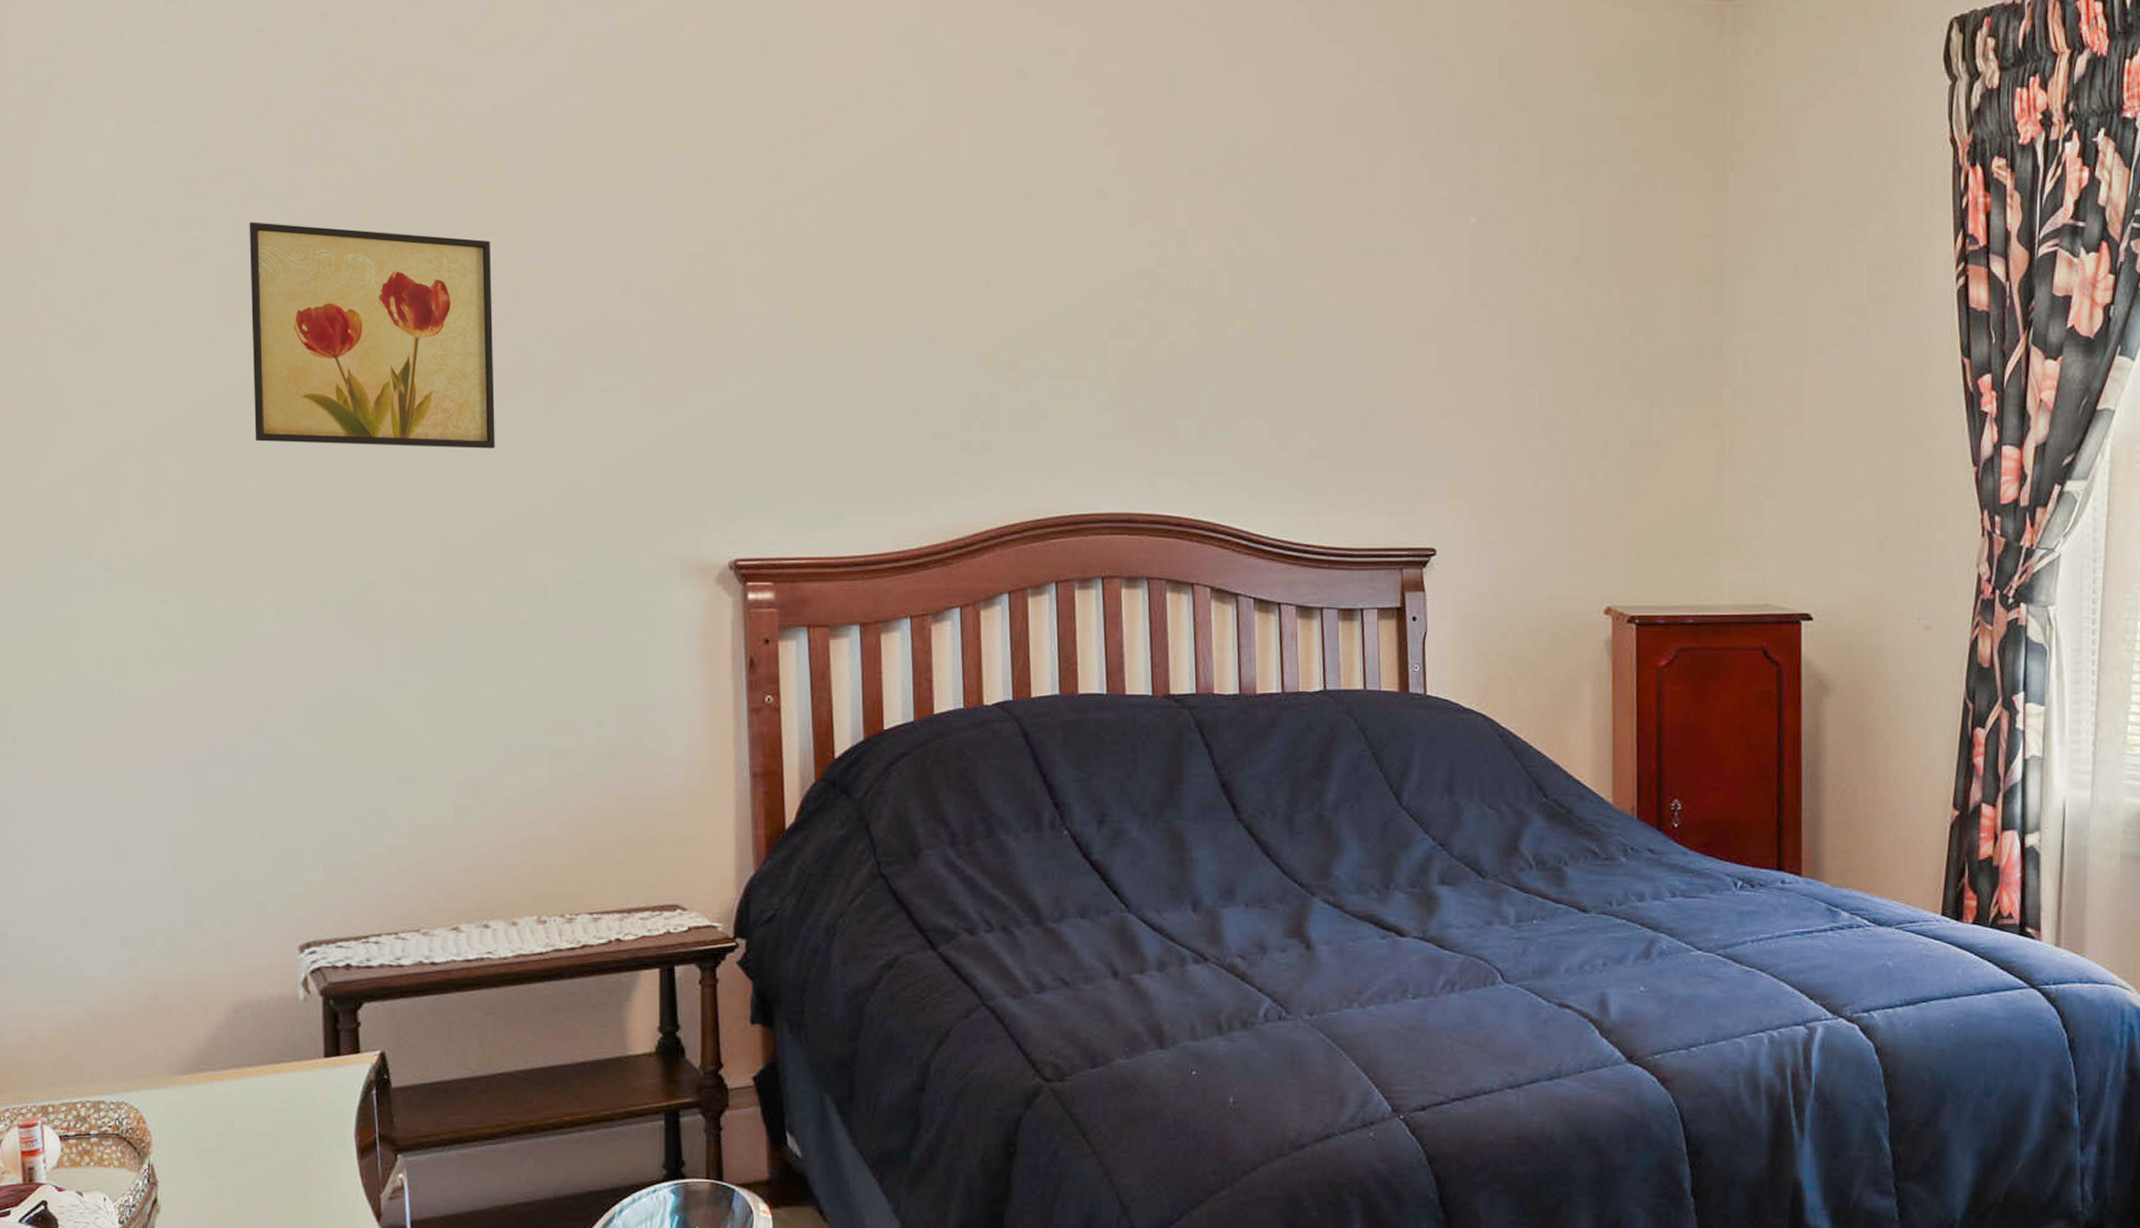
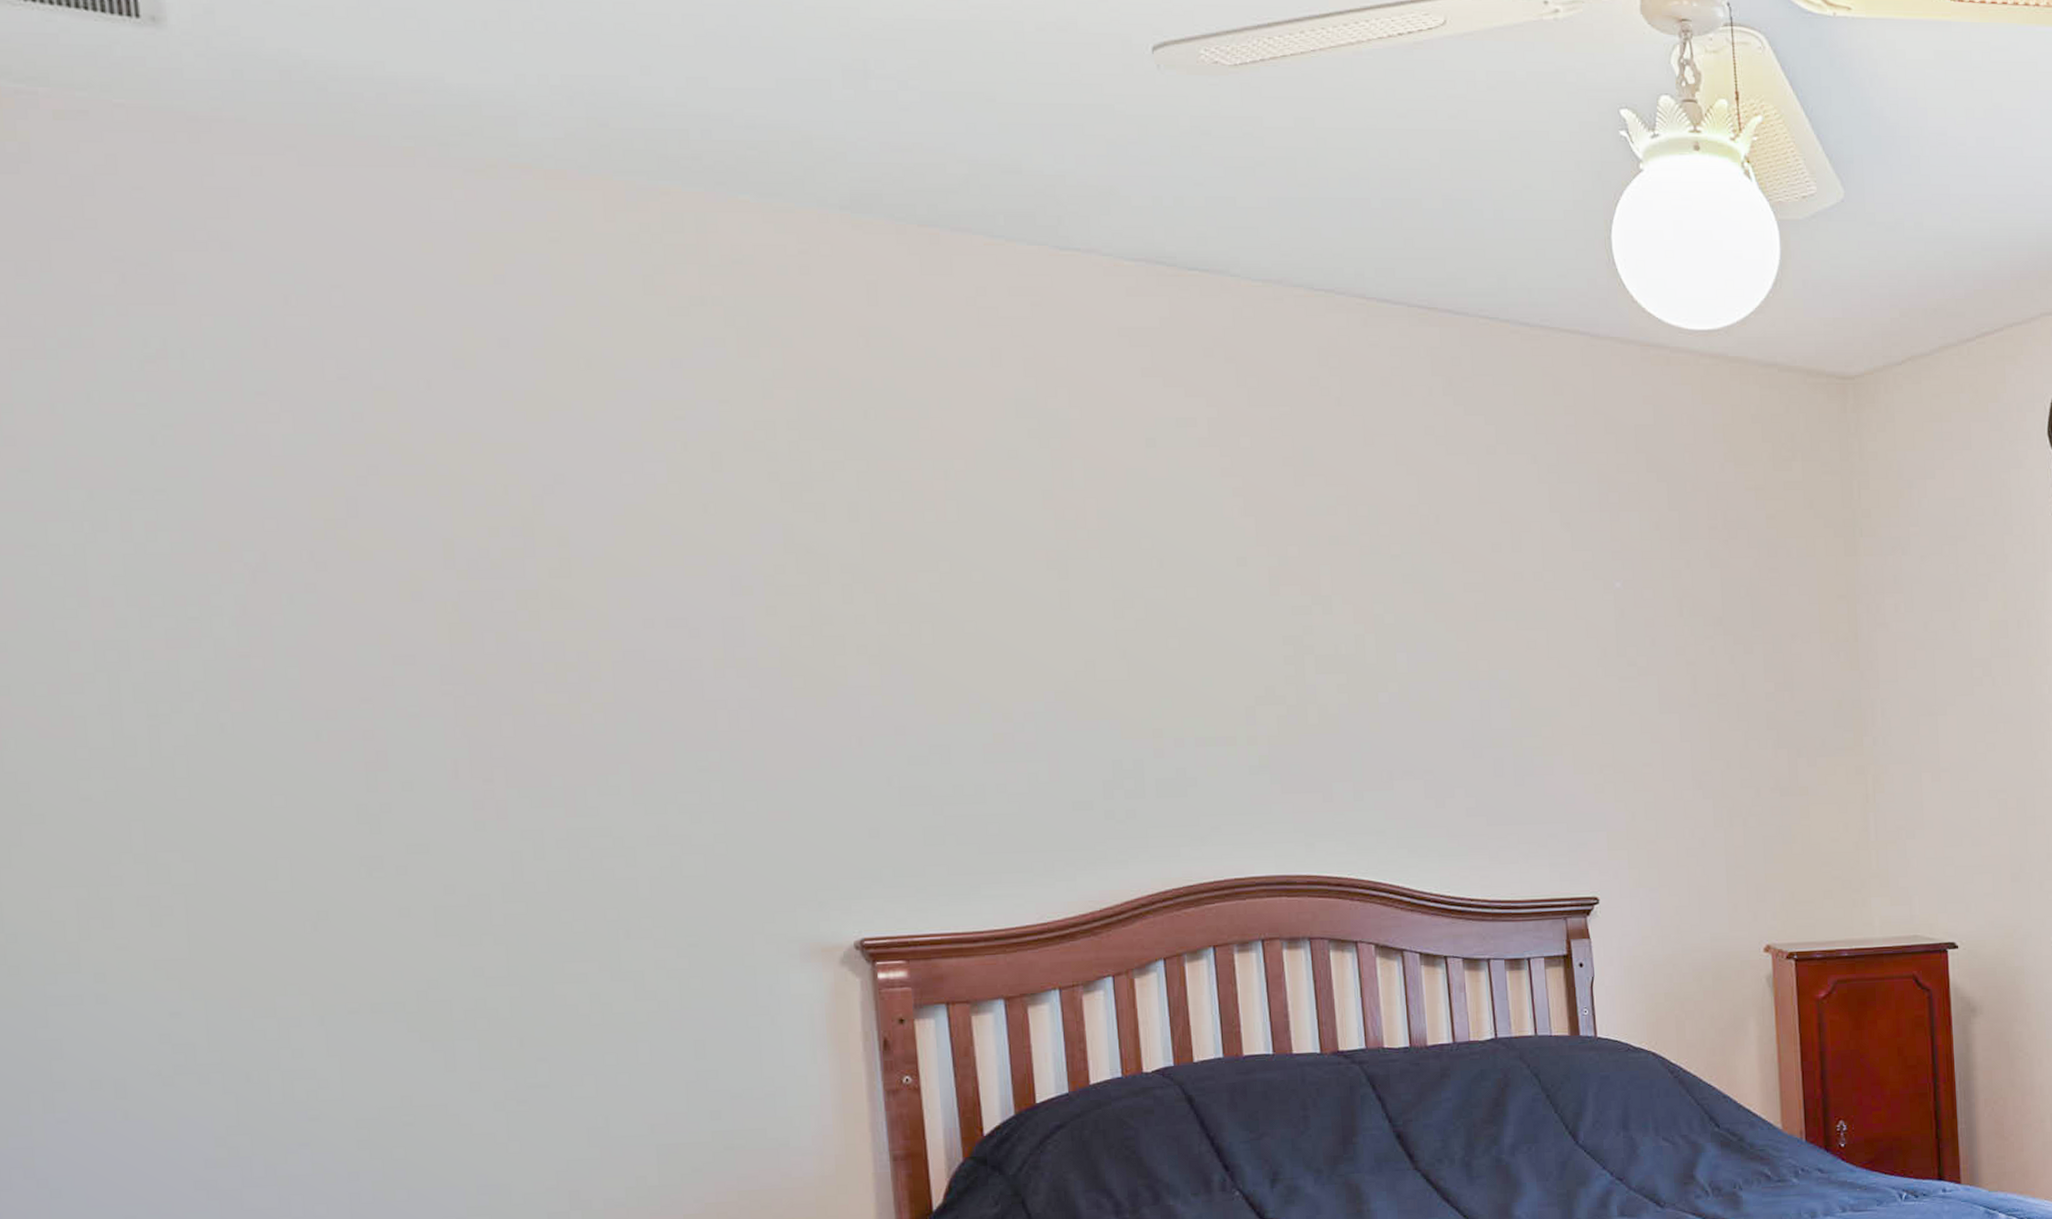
wall art: present [249,222,495,449] -> none [261,599,576,836]

